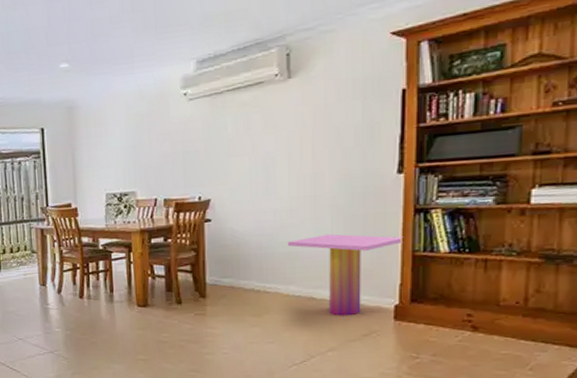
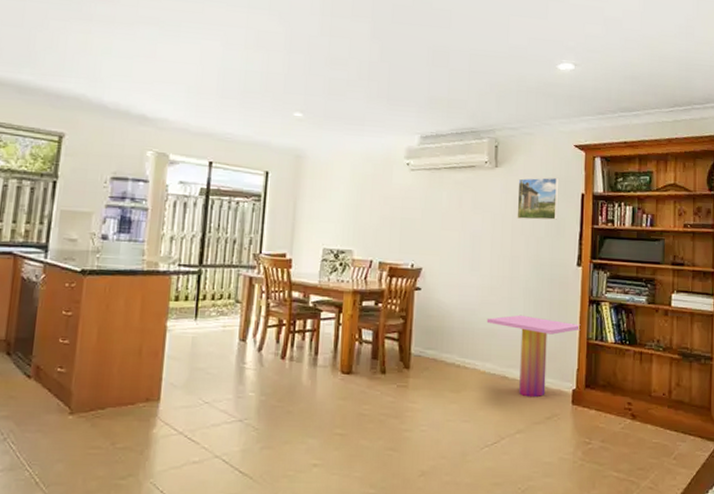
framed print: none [317,75,372,132] -> present [517,177,559,220]

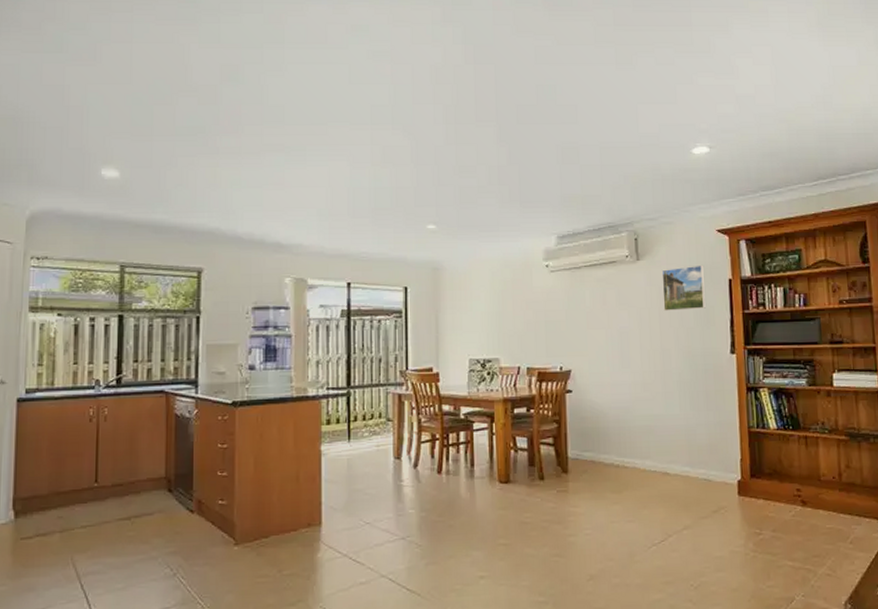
side table: present [486,315,581,398] -> none [642,408,741,492]

